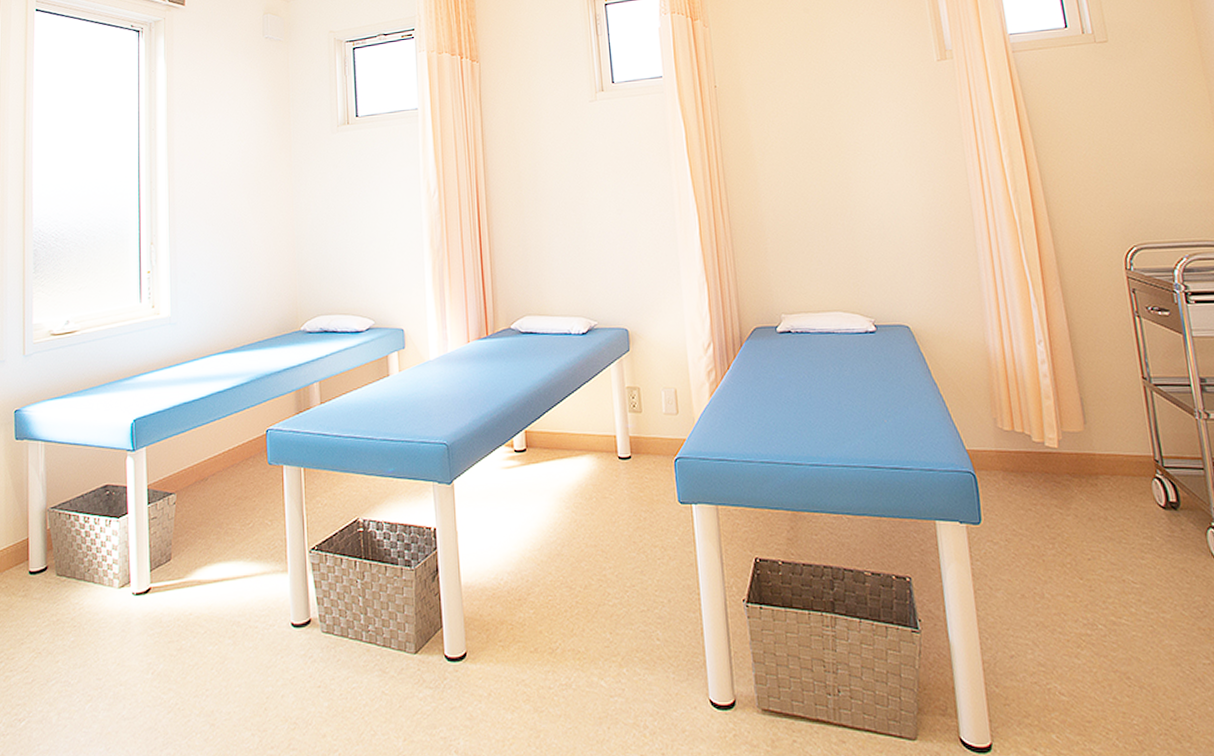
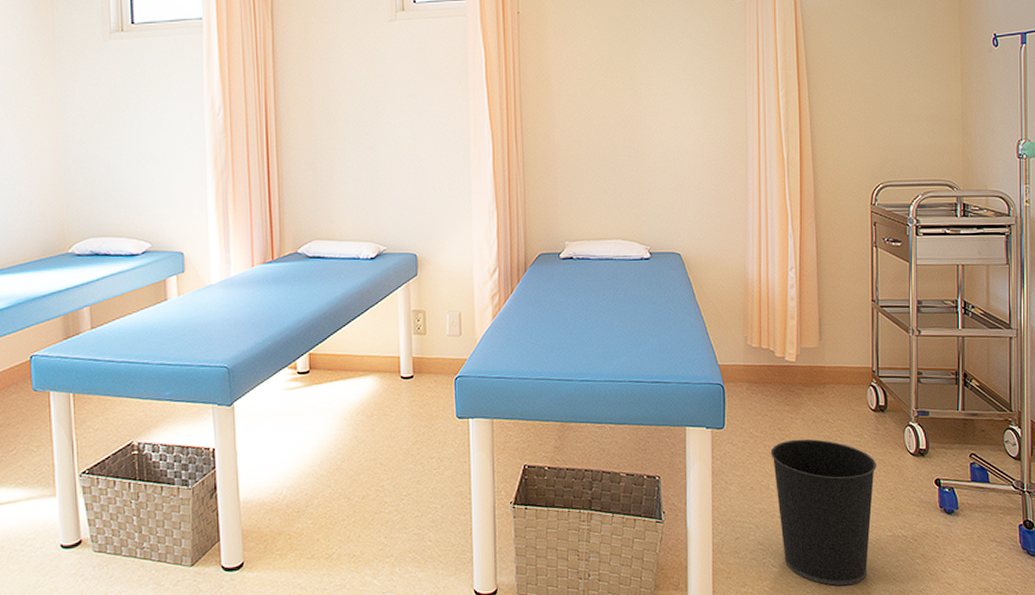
wastebasket: none [1040,539,1183,725] -> present [770,439,877,586]

